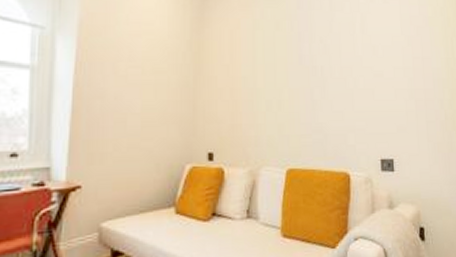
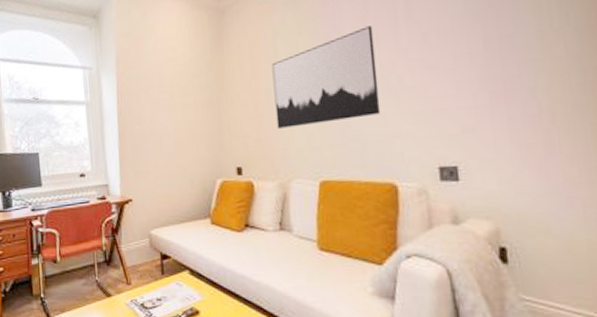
wall art: none [250,33,340,116] -> present [271,26,381,129]

